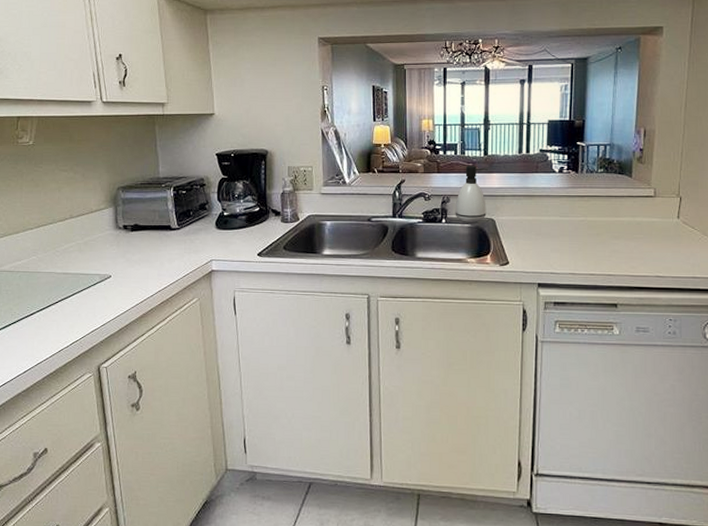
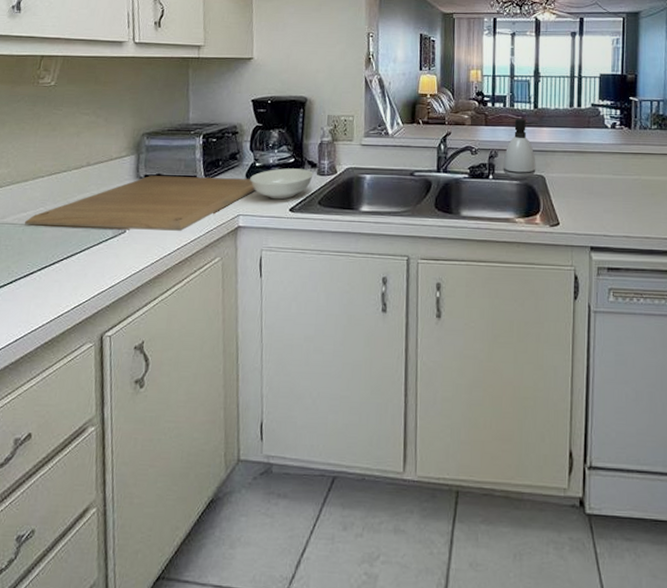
chopping board: none [20,226,225,275] -> present [24,175,255,231]
bowl: none [220,217,278,246] -> present [250,168,314,200]

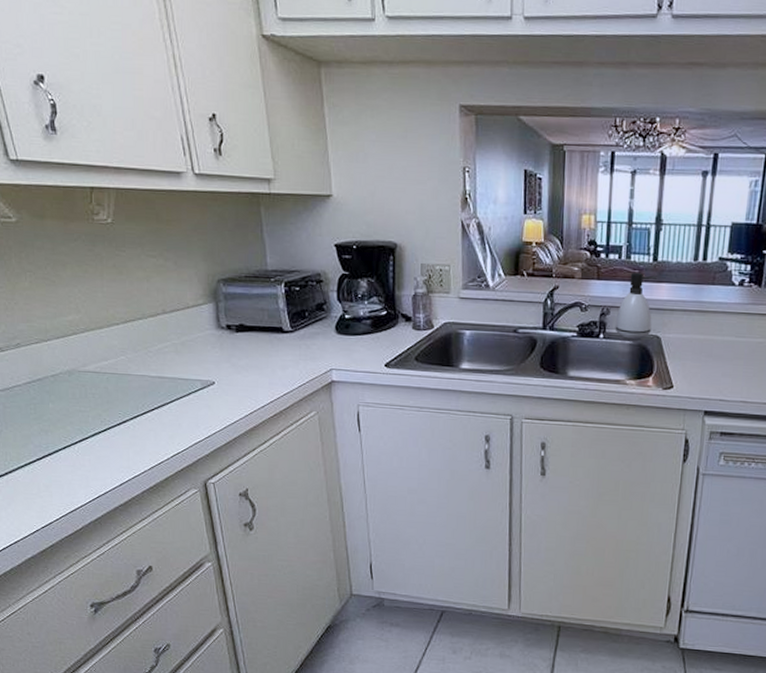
chopping board: present [24,175,255,231] -> none [107,325,346,384]
bowl: present [250,168,314,200] -> none [340,321,408,355]

